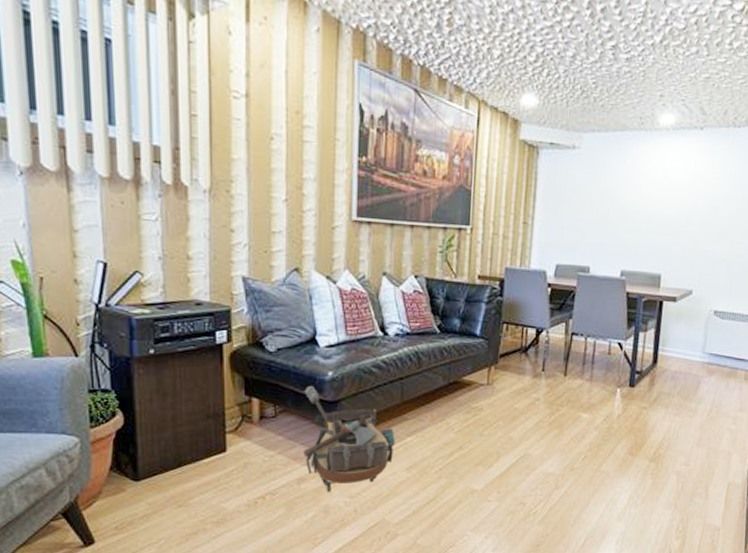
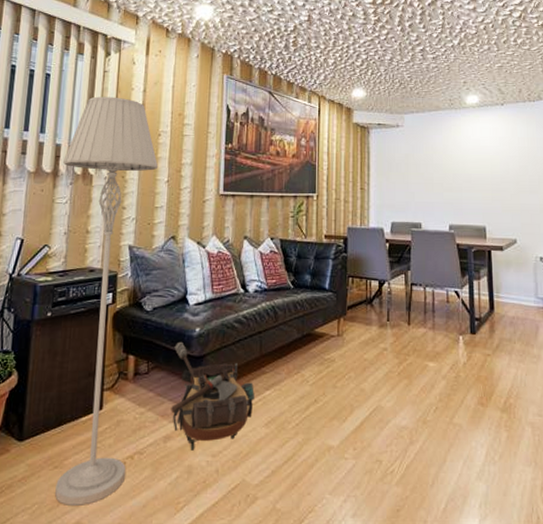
floor lamp: none [146,78,273,540] -> present [55,96,159,505]

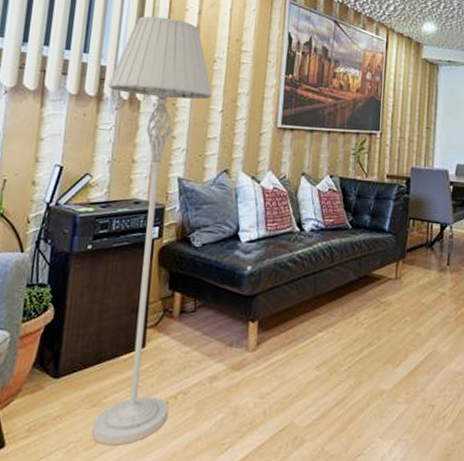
backpack: present [171,341,255,450] -> none [218,279,307,392]

